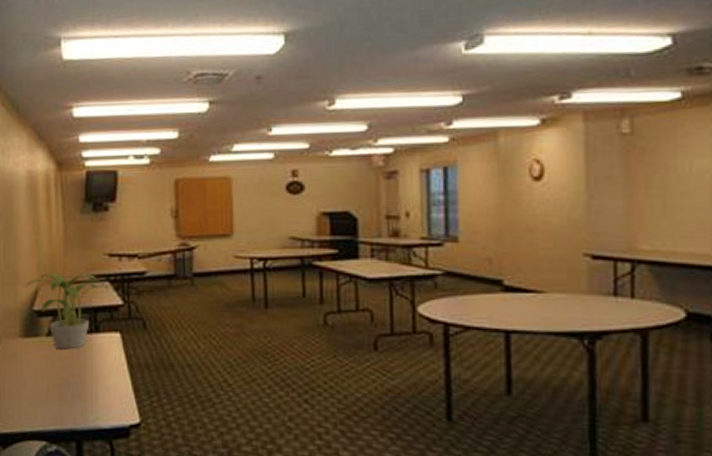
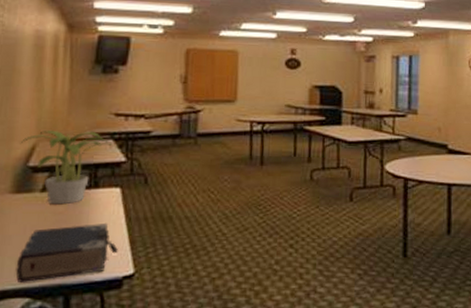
book: none [32,368,123,426] -> present [16,222,118,282]

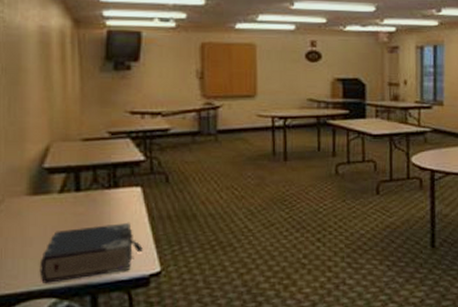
potted plant: present [20,131,118,205] -> none [33,130,135,205]

